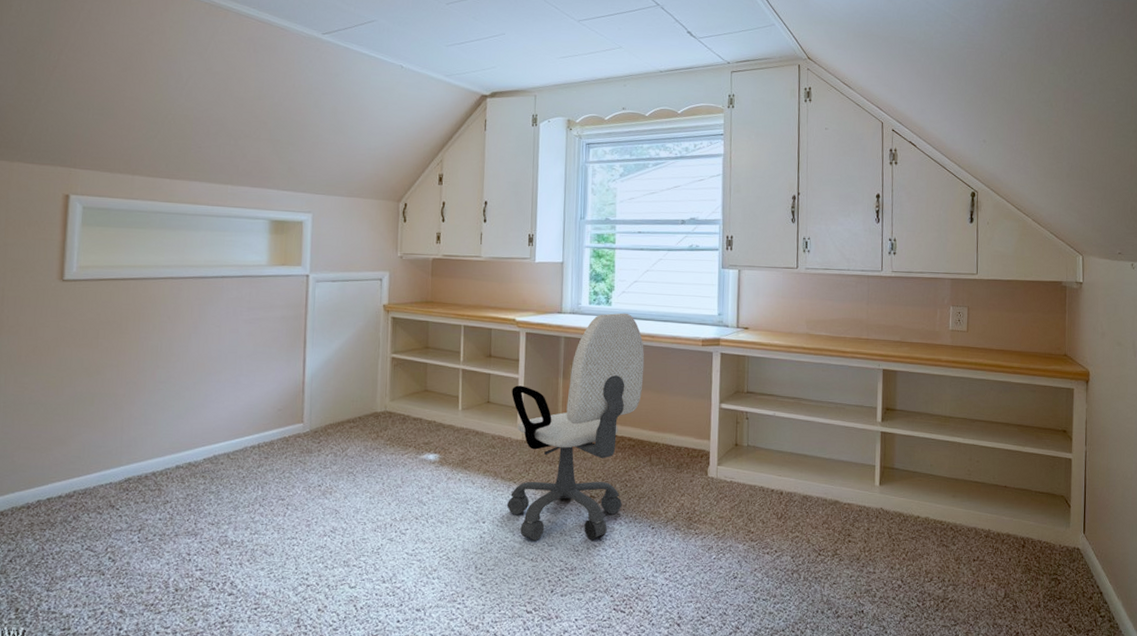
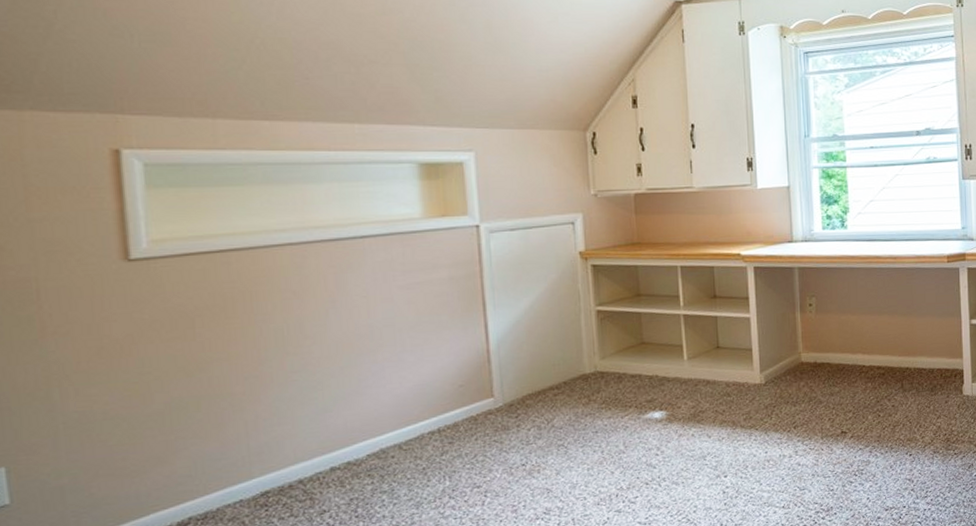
office chair: present [506,313,645,541] -> none [743,235,889,487]

